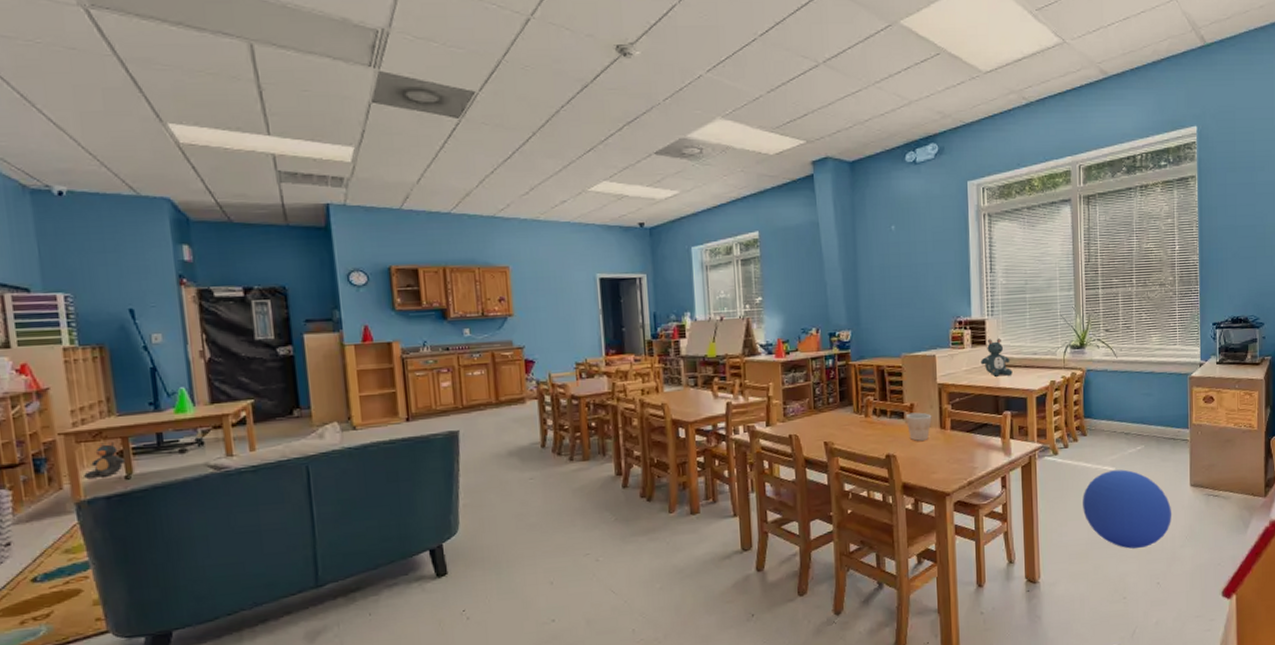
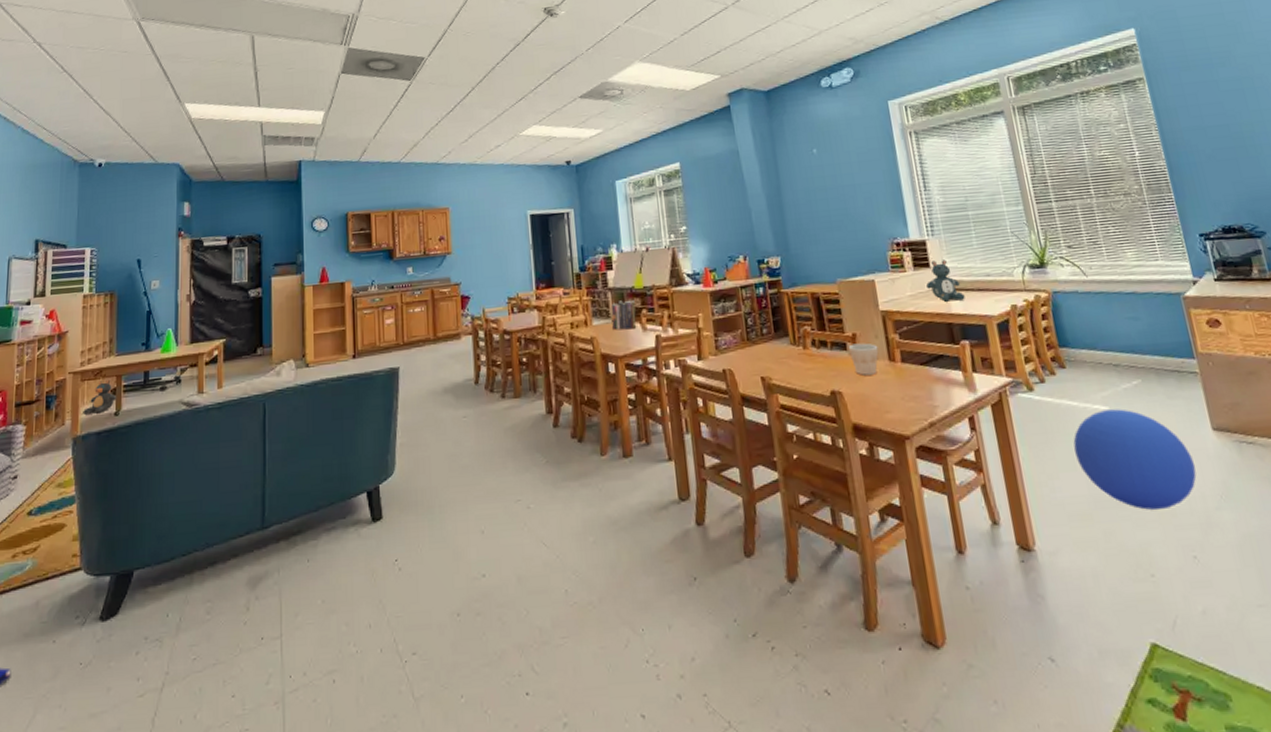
books: none [683,368,708,398] -> present [611,300,636,331]

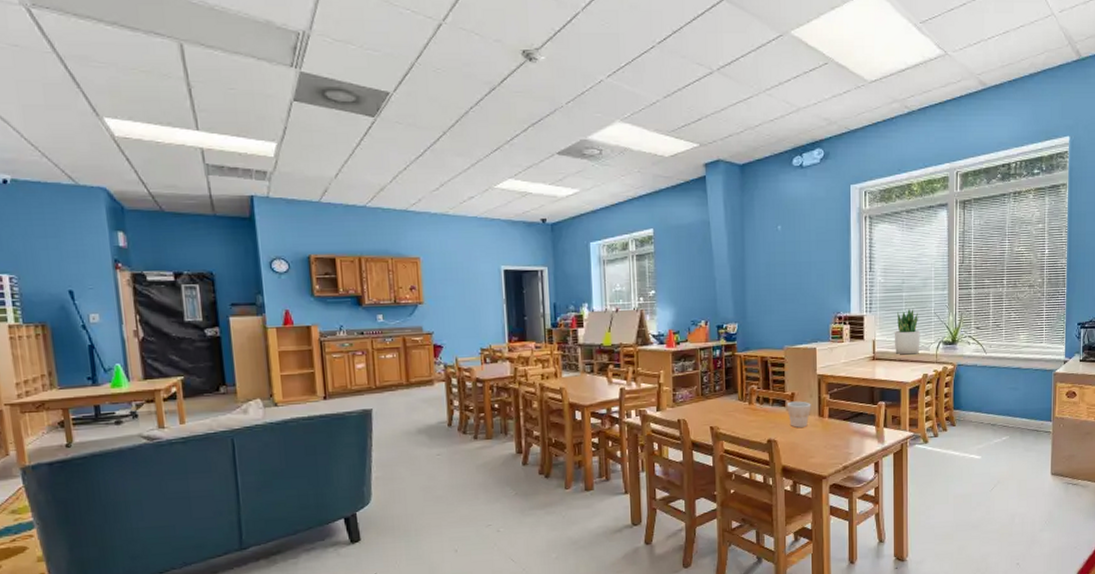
stuffed animal: present [83,380,117,415] -> none [28,413,67,446]
books: present [611,300,636,331] -> none [580,355,603,383]
stuffed animal: present [925,259,965,302] -> none [857,333,888,369]
planter: none [965,229,1001,284] -> present [895,309,920,355]
ball: present [1073,409,1197,510] -> none [950,458,1033,531]

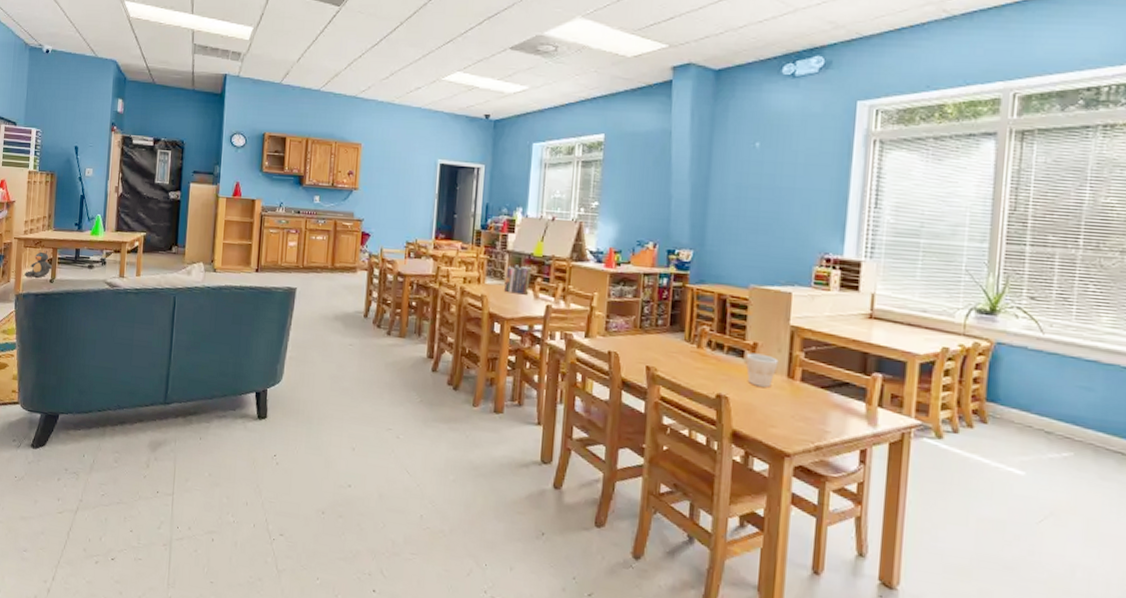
stuffed animal: none [28,413,67,446] -> present [24,250,53,278]
books: none [580,355,603,383] -> present [504,265,531,295]
planter: present [895,309,920,355] -> none [903,261,943,320]

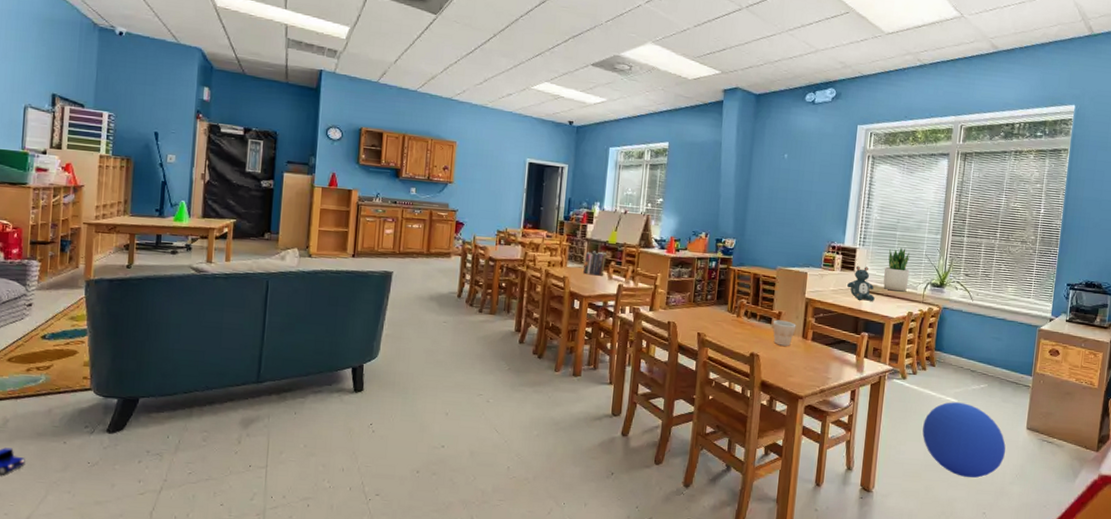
stuffed animal: present [24,250,53,278] -> none [96,235,130,264]
stuffed animal: none [848,284,891,332] -> present [846,266,875,301]
planter: none [903,261,943,320] -> present [883,248,910,292]
ball: none [971,474,1110,585] -> present [922,402,1006,478]

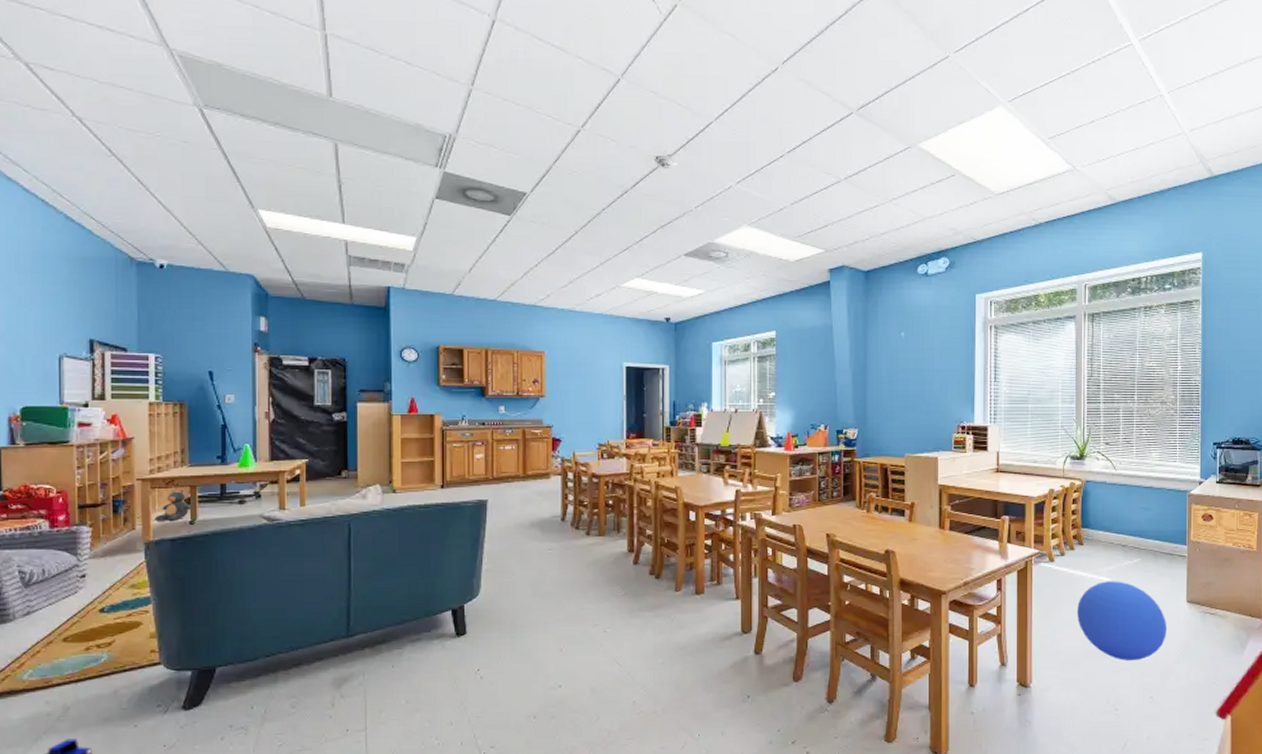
stuffed animal: none [96,235,130,264] -> present [155,490,192,521]
books: present [583,251,606,276] -> none [696,456,719,483]
cup: present [772,319,796,346] -> none [906,511,932,539]
stuffed animal: present [846,266,875,301] -> none [980,445,1012,482]
planter: present [883,248,910,292] -> none [1020,421,1047,468]

